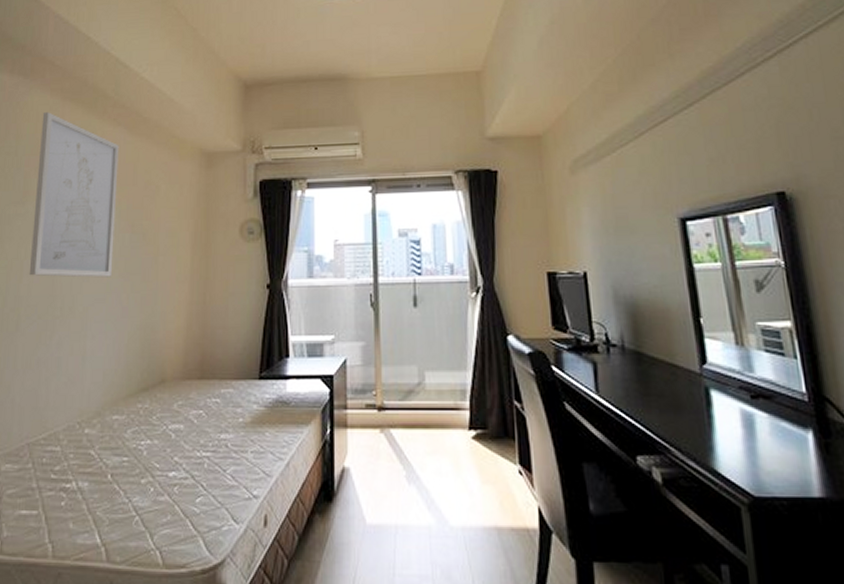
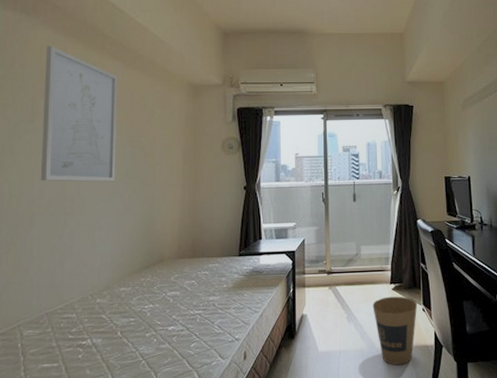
trash can: none [443,448,512,555] -> present [372,296,418,365]

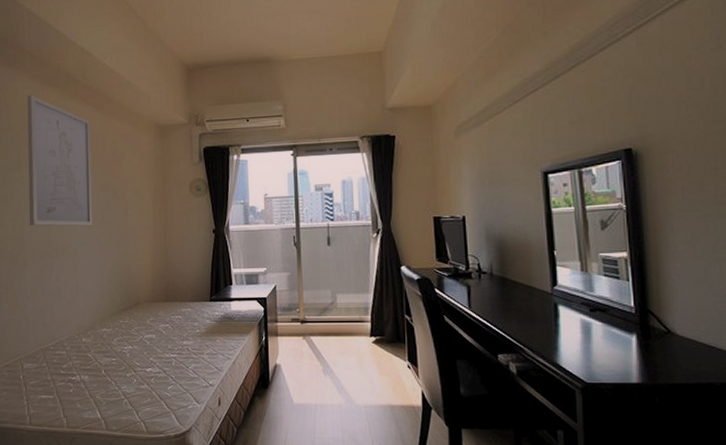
trash can: present [372,296,418,365] -> none [351,350,402,424]

